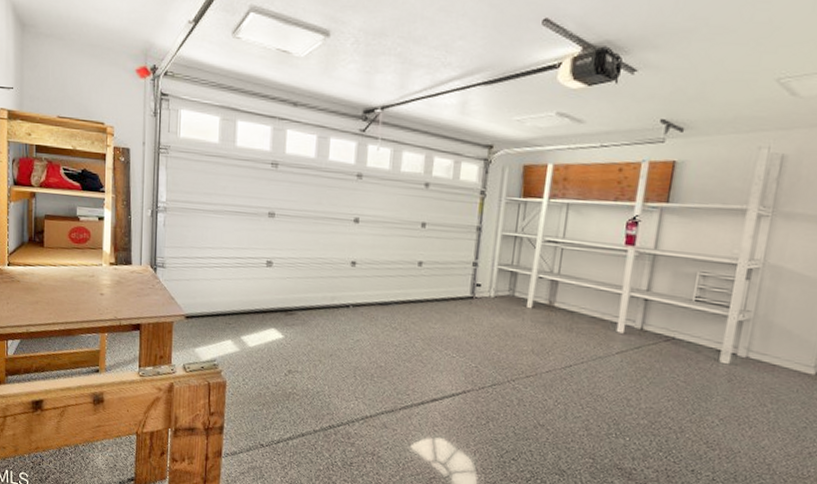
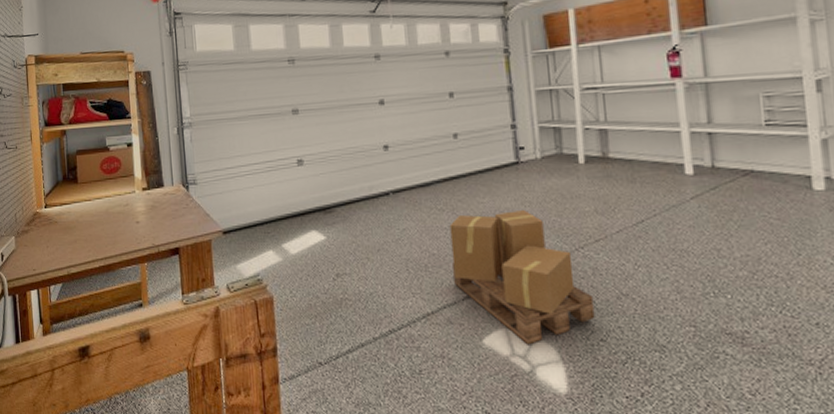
cardboard boxes: none [395,336,514,455] -> present [449,210,595,345]

